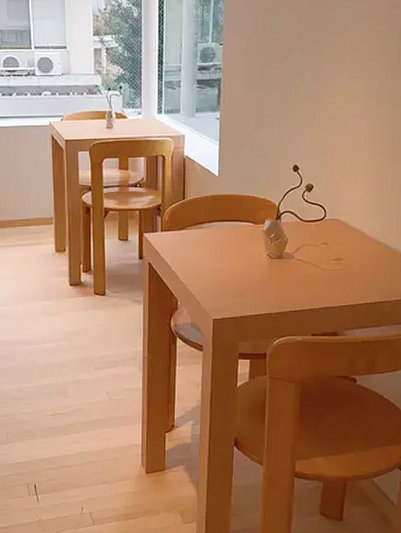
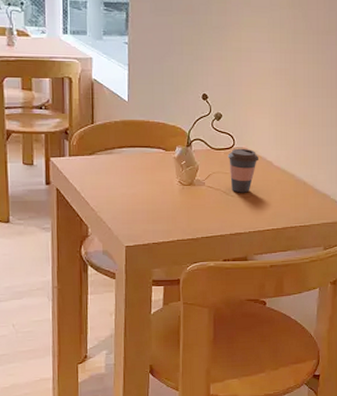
coffee cup: none [318,219,352,266] -> present [227,148,260,193]

